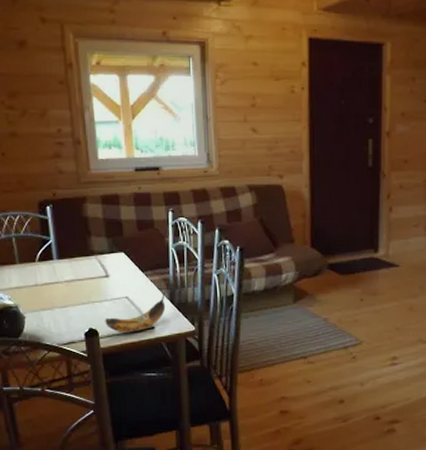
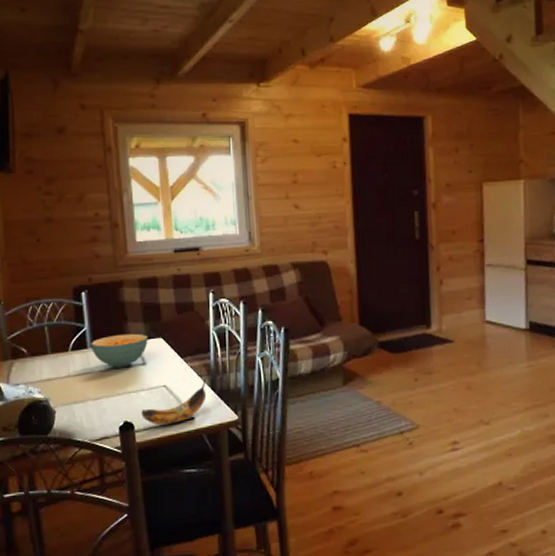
cereal bowl: none [57,247,111,279] -> present [91,333,148,368]

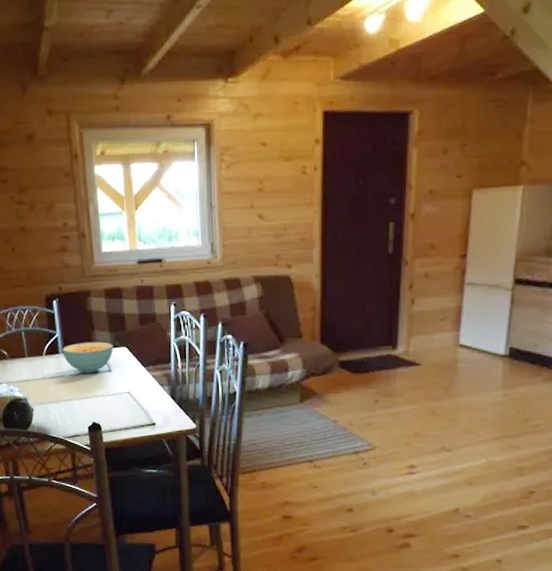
banana: present [141,376,209,425] -> none [107,385,169,428]

